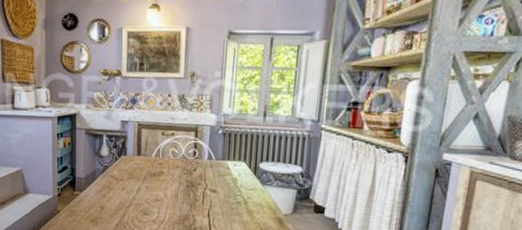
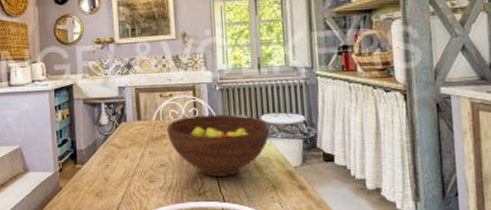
fruit bowl: none [165,156,267,217] -> present [166,114,270,177]

